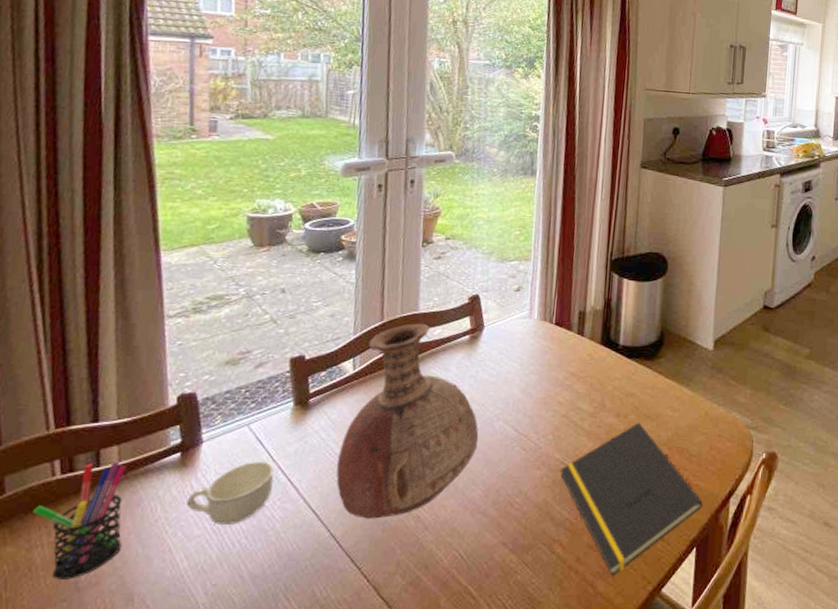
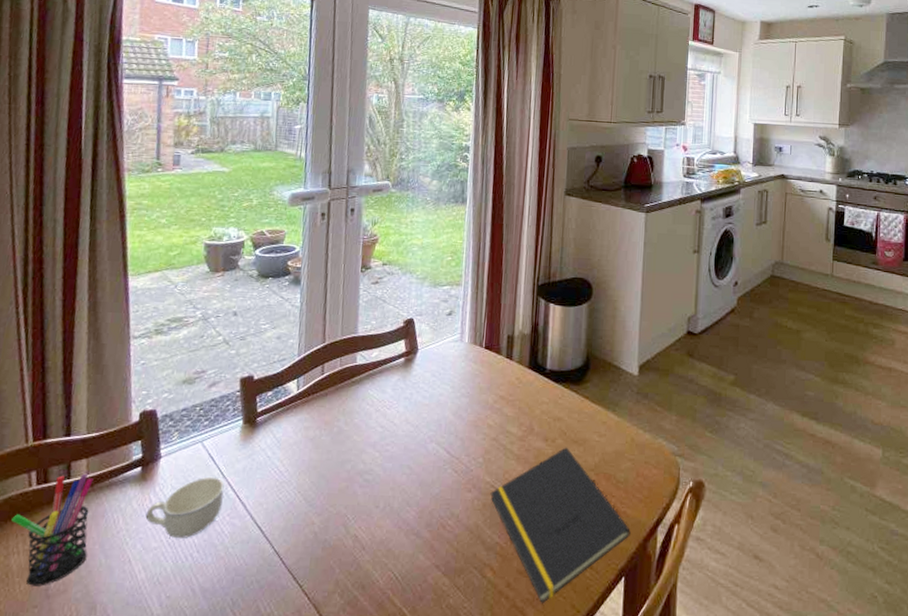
vase: present [336,323,479,519] -> none [280,345,413,537]

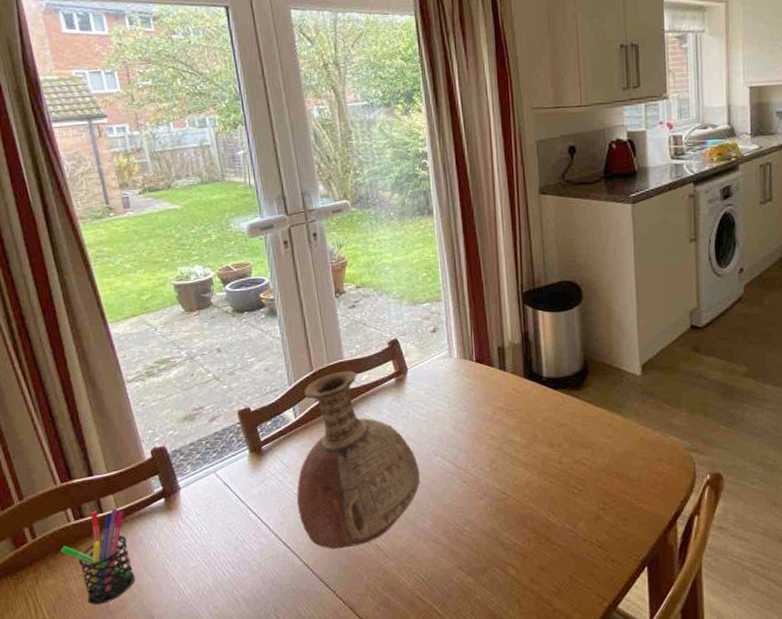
cup: present [145,476,224,538] -> none [178,502,247,557]
vase: none [280,345,413,537] -> present [296,370,421,549]
notepad: present [490,447,631,603] -> none [502,451,649,594]

